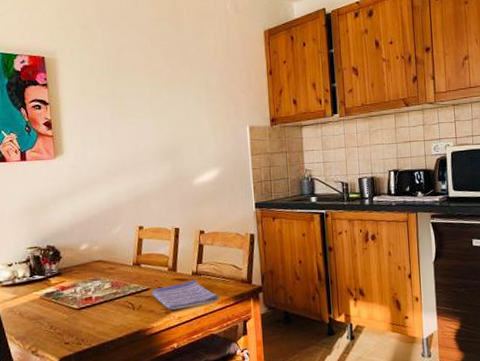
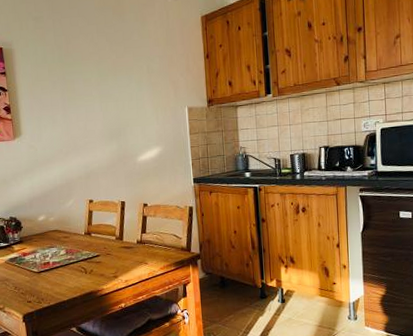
dish towel: present [151,280,219,310] -> none [101,247,161,274]

